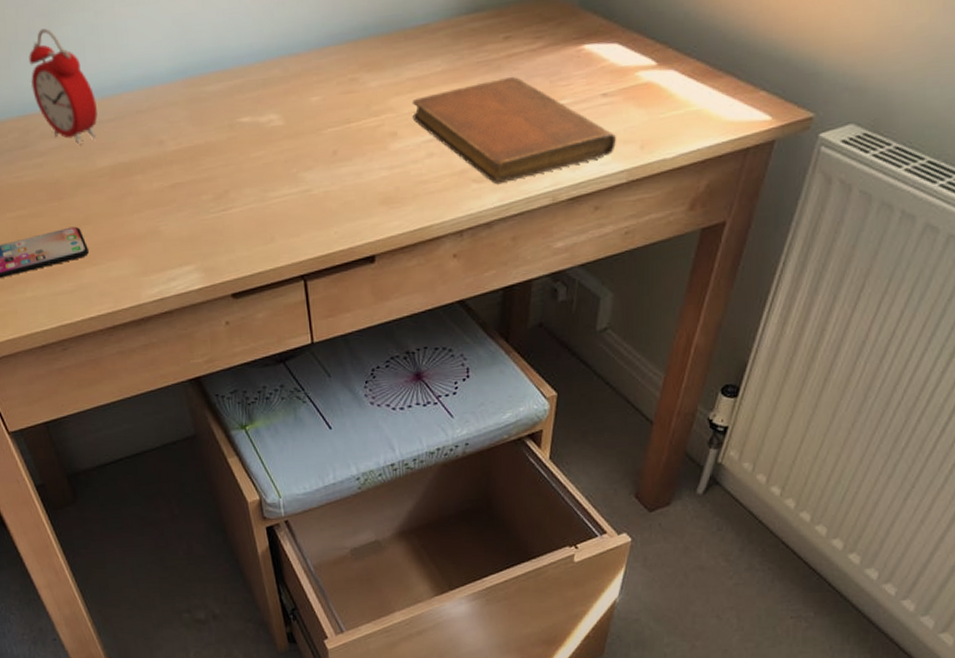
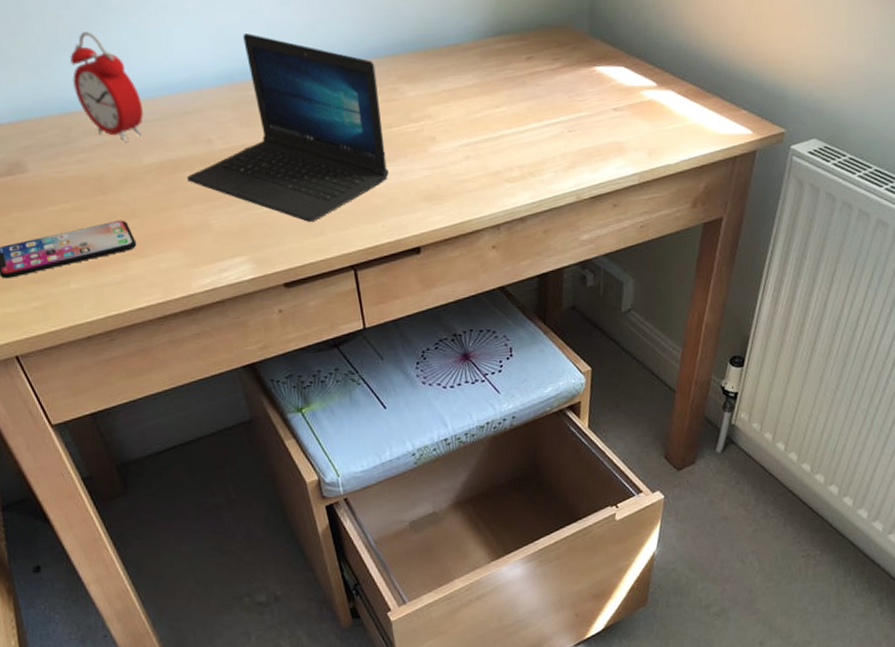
laptop: none [138,23,345,228] -> present [186,33,389,222]
notebook: present [412,77,617,185] -> none [448,92,628,185]

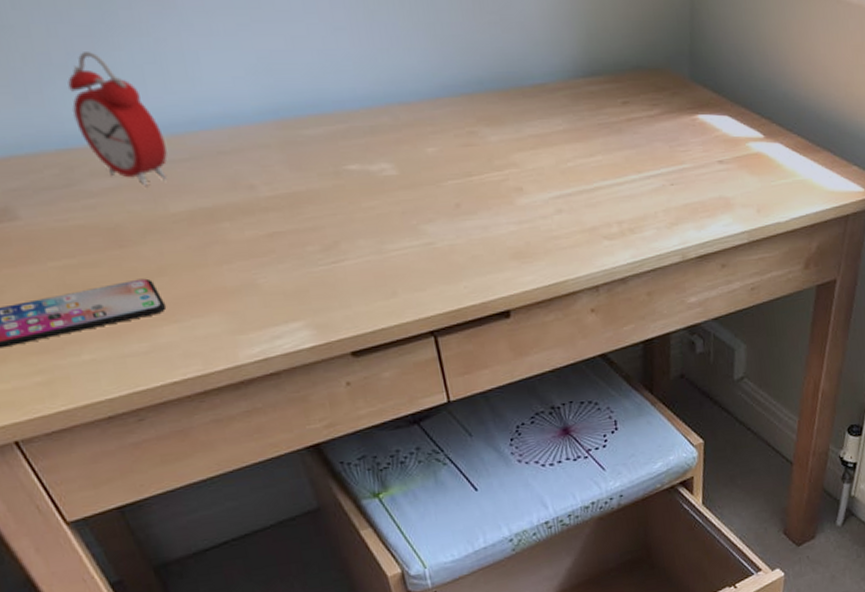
laptop: present [186,33,389,222] -> none [225,62,471,282]

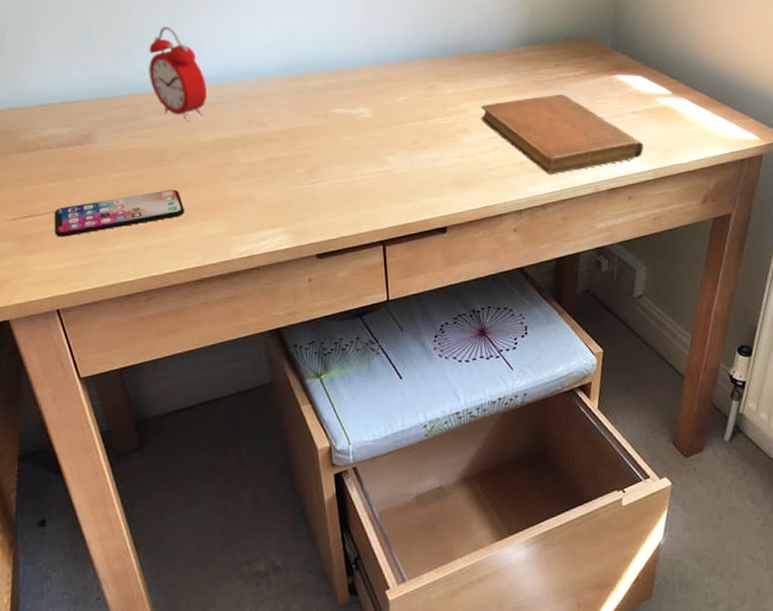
notebook: none [535,140,736,242] -> present [480,94,644,175]

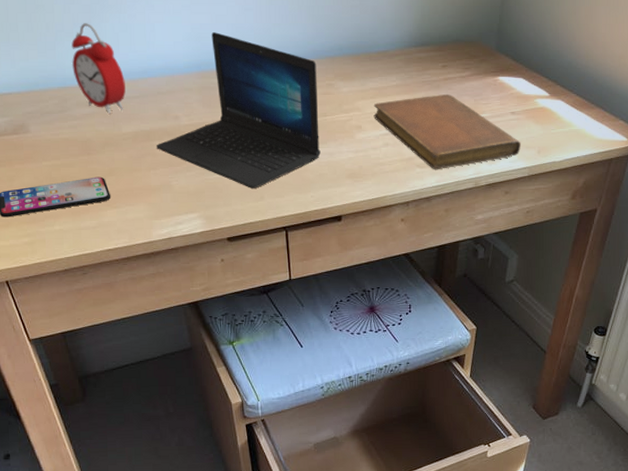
laptop: none [238,34,423,199] -> present [156,32,321,188]

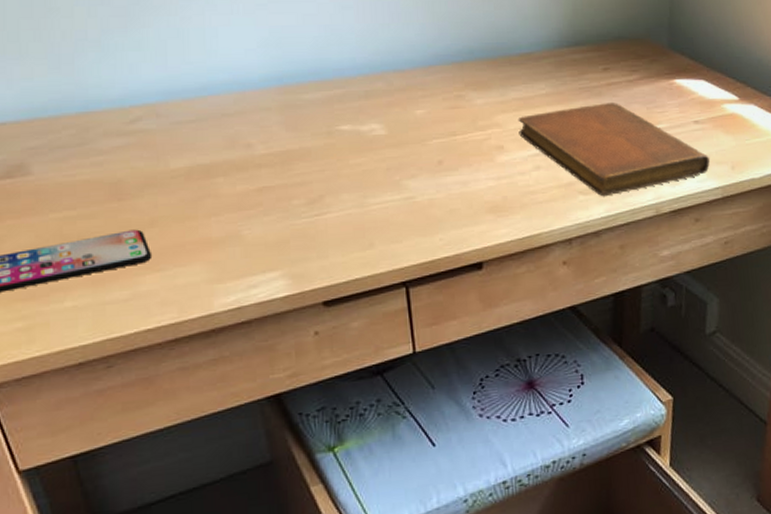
alarm clock: present [71,23,126,115] -> none [97,29,176,146]
laptop: present [156,32,321,188] -> none [219,36,451,234]

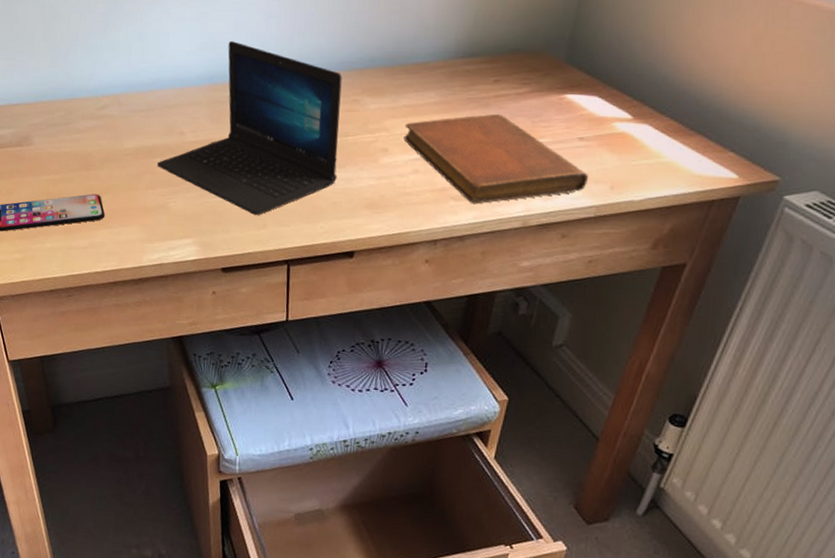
laptop: none [219,36,451,234] -> present [156,41,342,215]

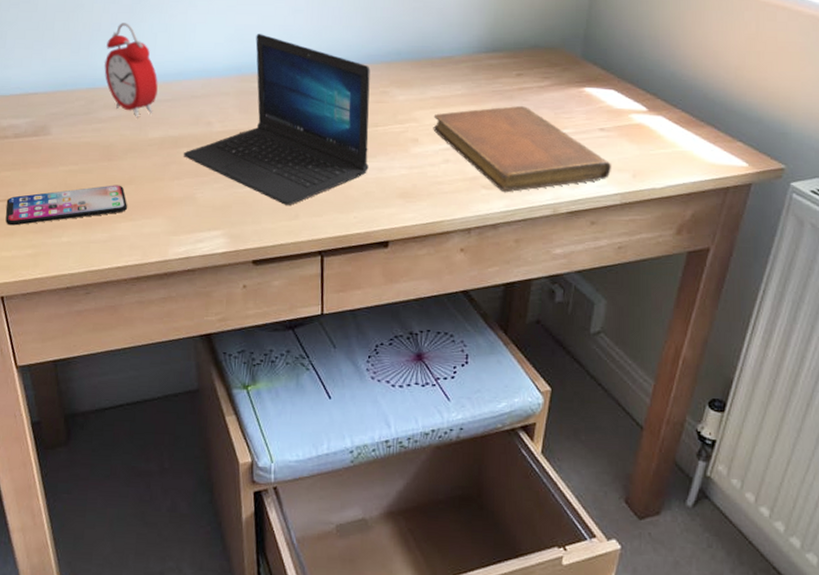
alarm clock: none [81,32,133,129] -> present [103,23,158,118]

